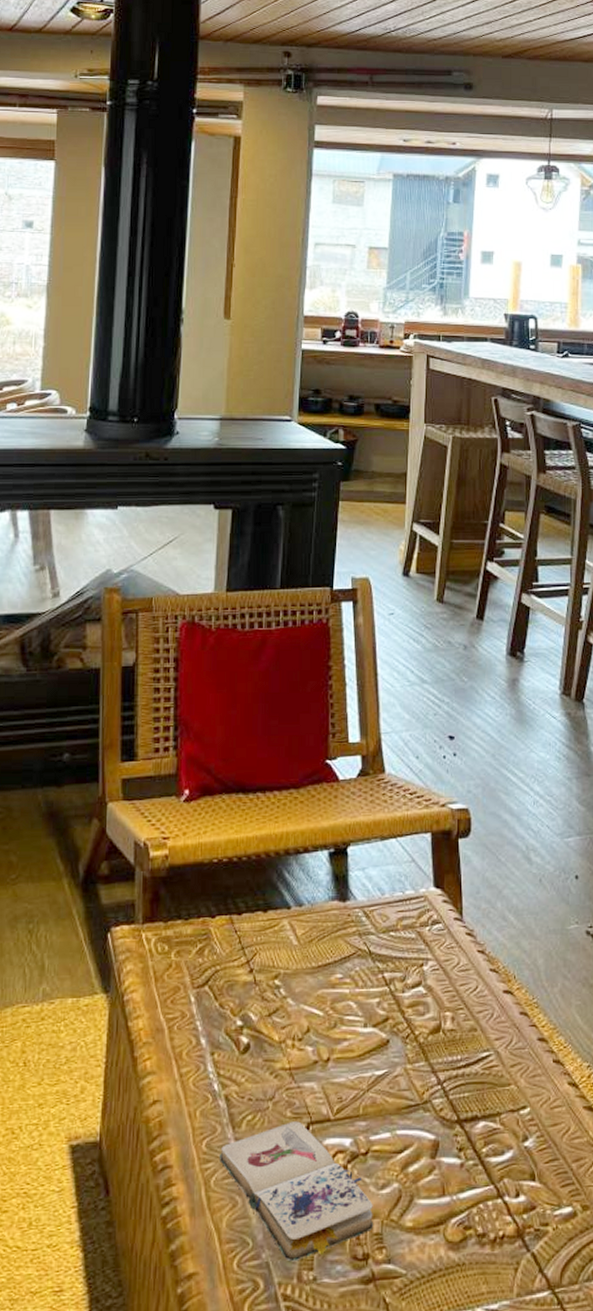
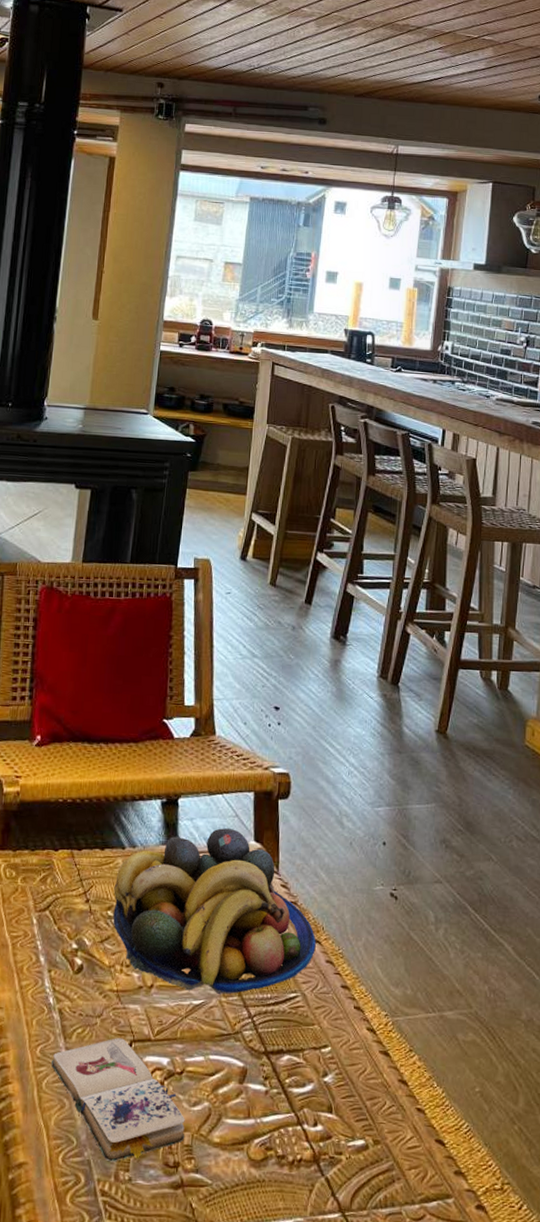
fruit bowl: none [280,876,508,1061] -> present [113,828,316,994]

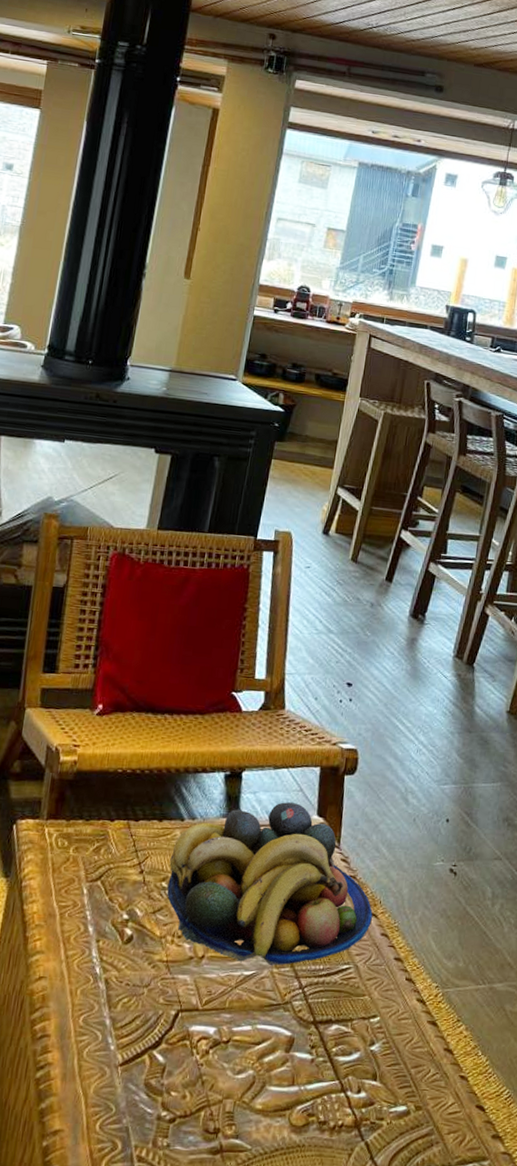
paperback book: present [51,1038,185,1162] -> none [94,1007,229,1129]

